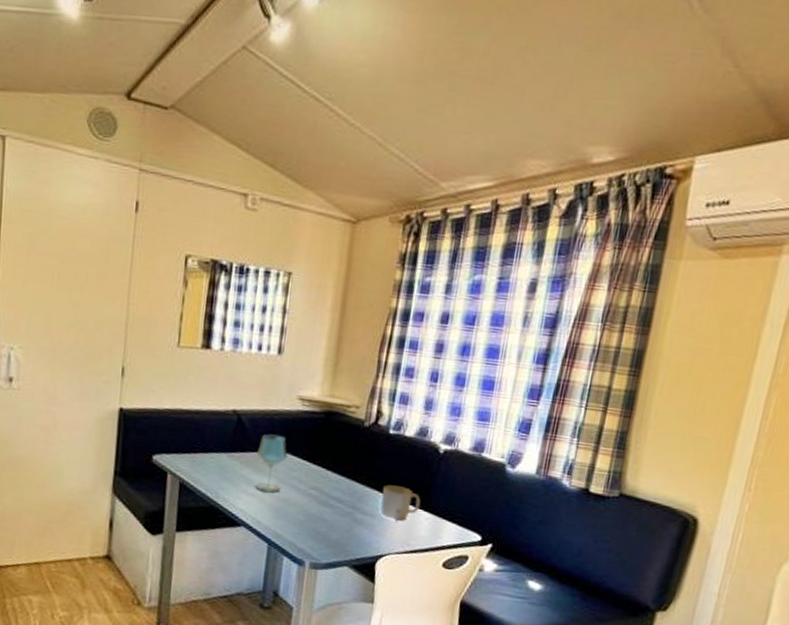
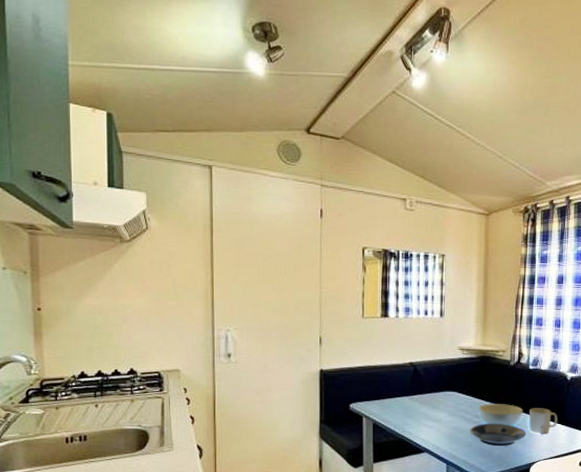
wine glass: present [256,434,288,493] -> none [432,378,455,424]
plate: none [302,498,376,530] -> present [470,423,526,446]
bowl: none [316,472,376,506] -> present [478,403,523,426]

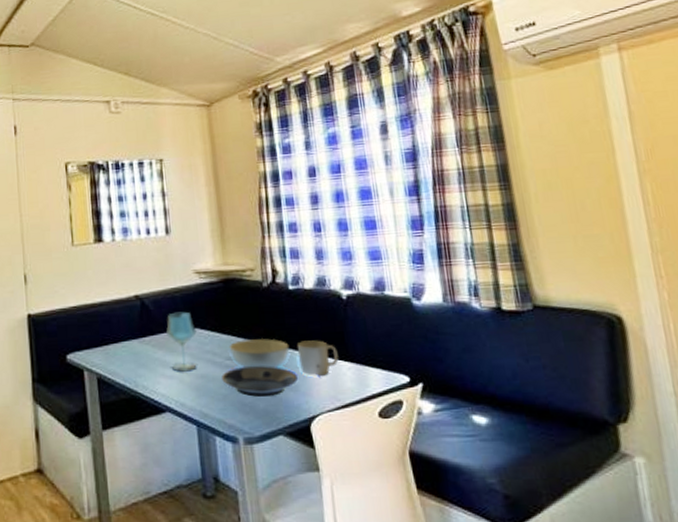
wine glass: none [432,378,455,424] -> present [166,311,197,372]

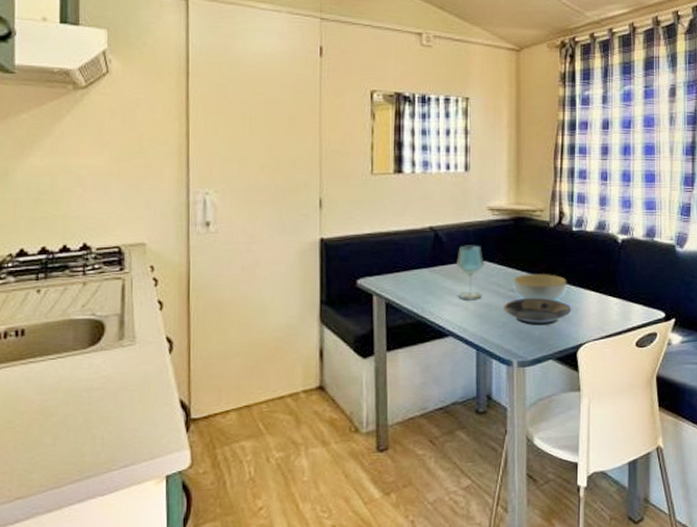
mug: present [298,340,339,376] -> none [575,277,608,309]

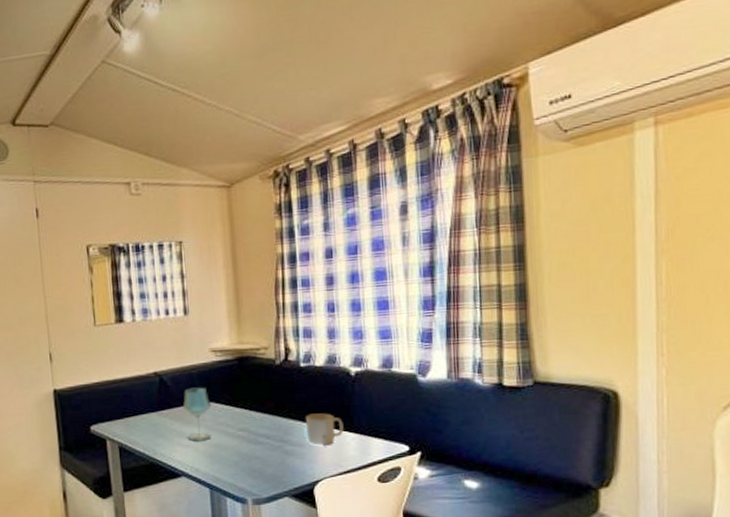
plate: present [504,298,571,325] -> none [234,436,304,464]
bowl: present [513,273,567,301] -> none [241,412,298,438]
mug: none [575,277,608,309] -> present [306,413,344,446]

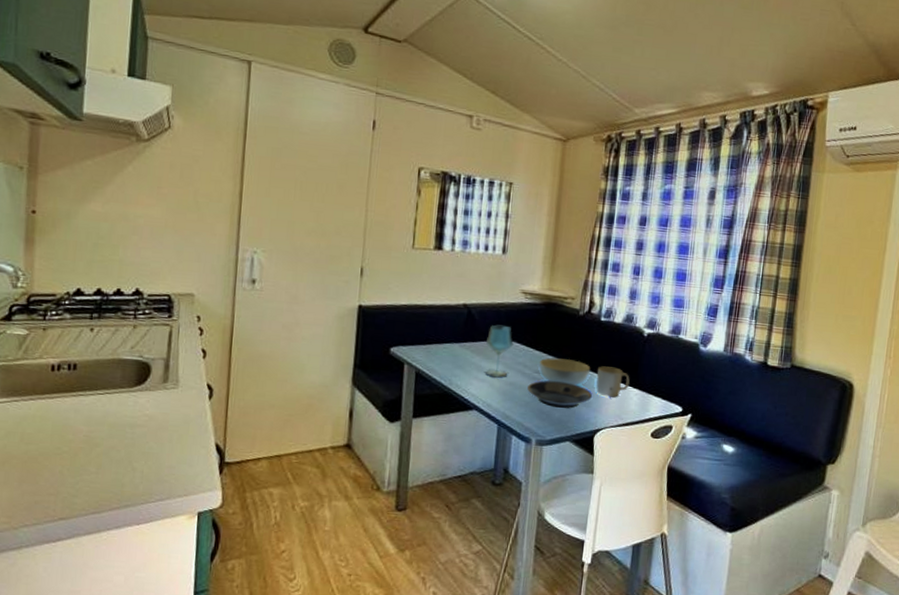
plate: none [234,436,304,464] -> present [527,380,592,408]
bowl: none [241,412,298,438] -> present [539,357,591,386]

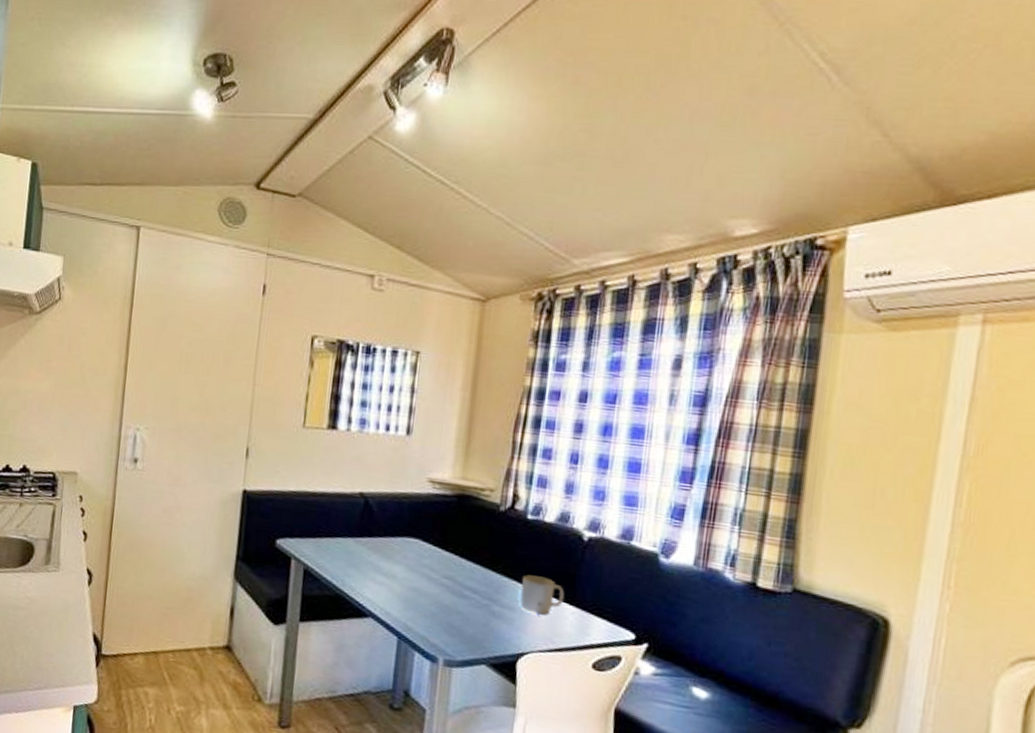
wine glass: present [486,324,514,378] -> none [384,518,418,582]
plate: present [527,380,592,408] -> none [434,587,515,625]
bowl: present [539,357,591,386] -> none [449,560,514,597]

